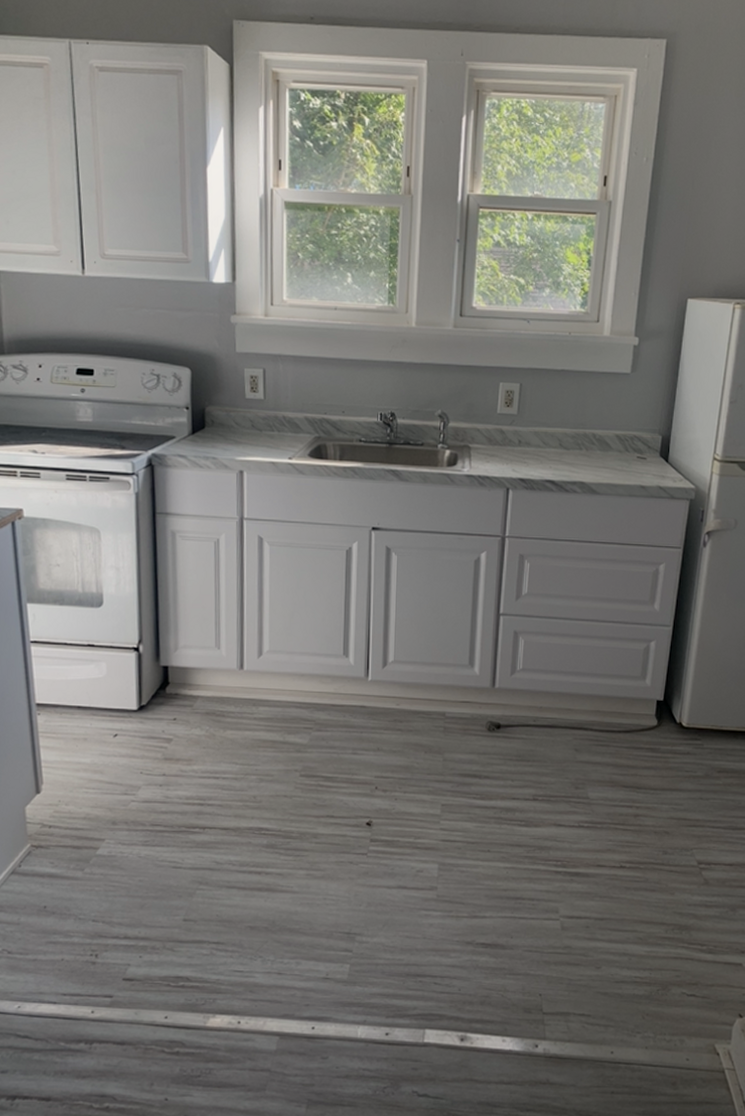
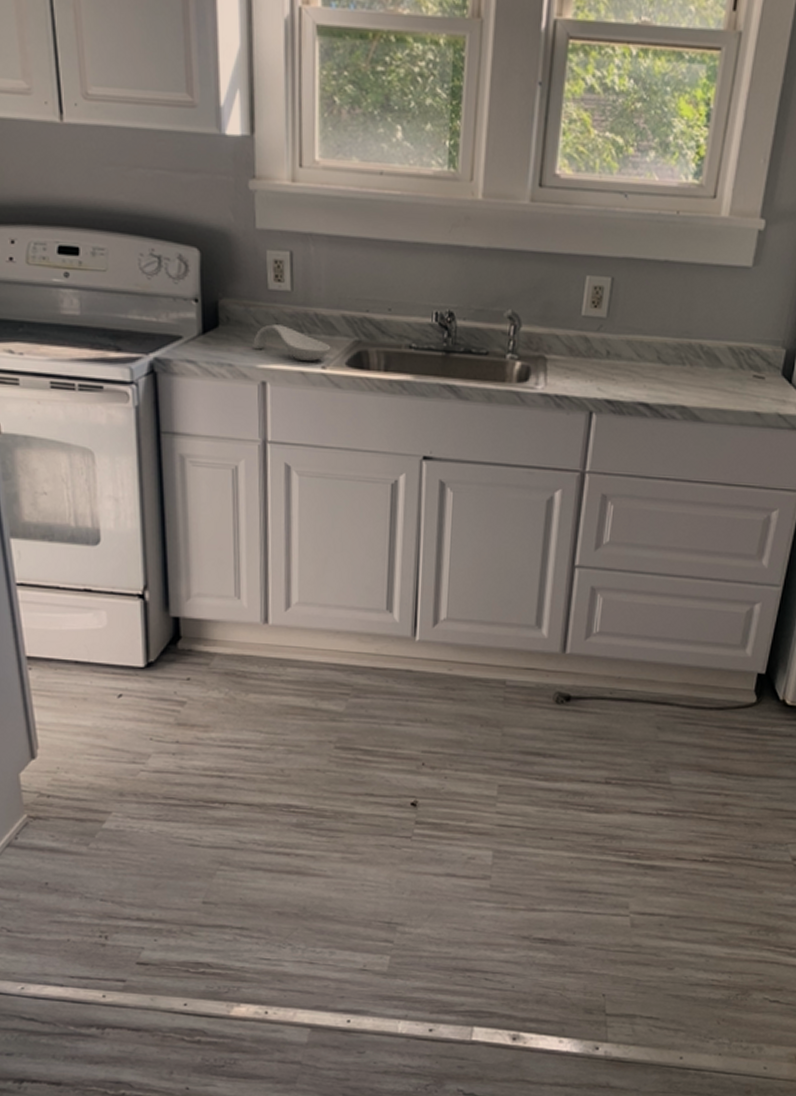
spoon rest: none [232,425,296,453] -> present [253,324,331,361]

